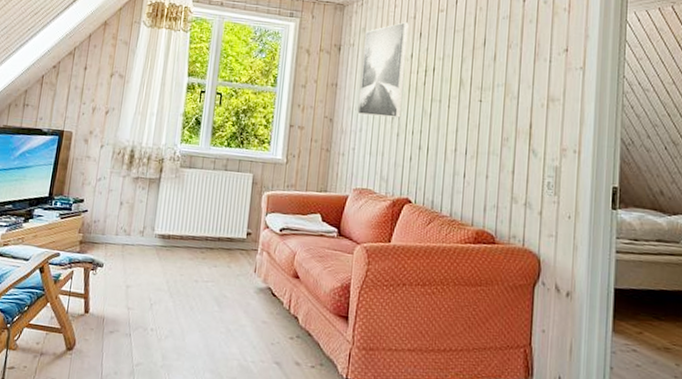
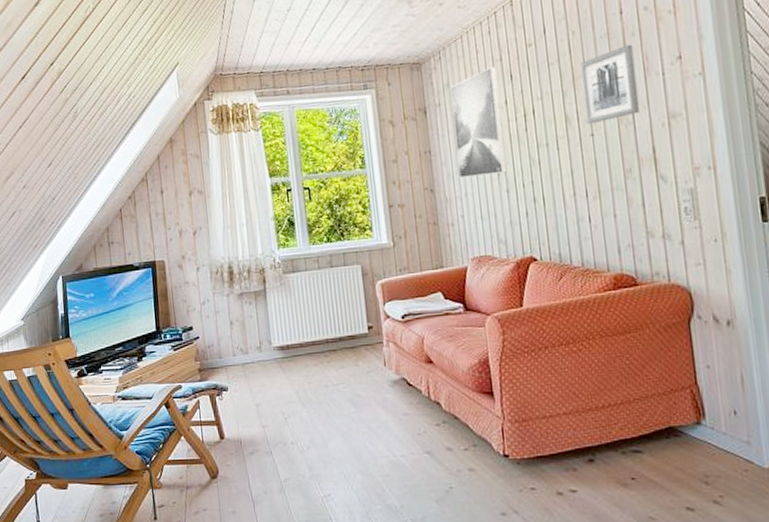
wall art: none [478,29,529,92] -> present [580,44,640,124]

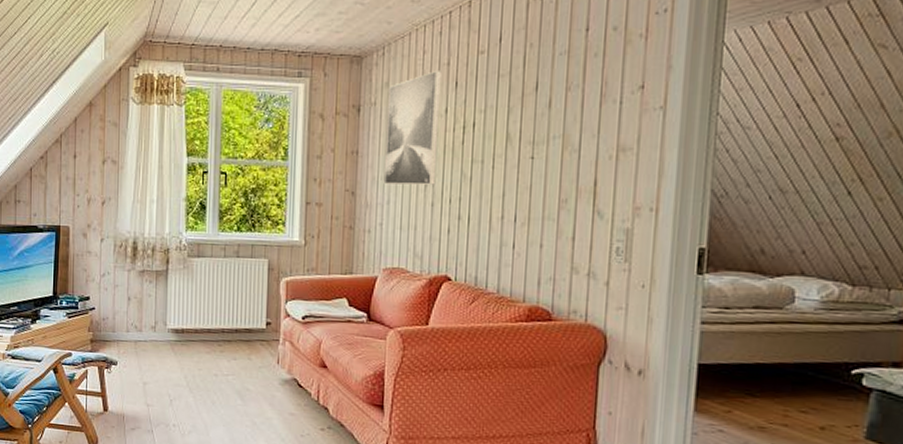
wall art: present [580,44,640,124] -> none [529,65,593,146]

